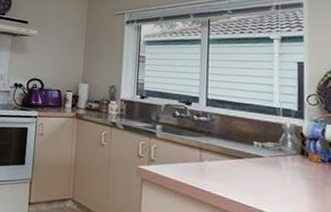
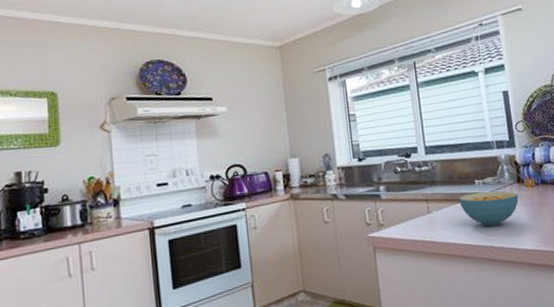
cereal bowl: none [234,153,299,192] -> present [459,191,519,226]

